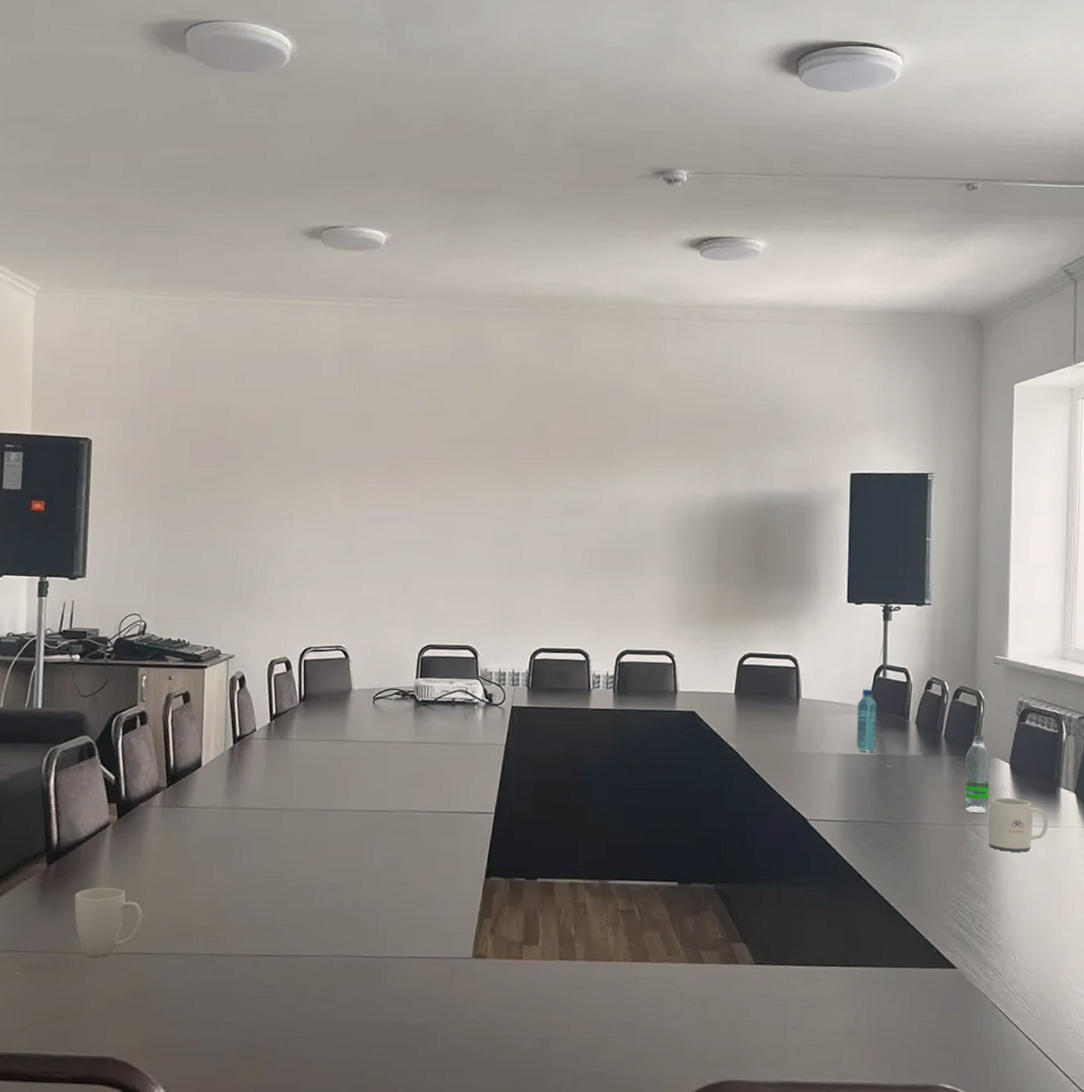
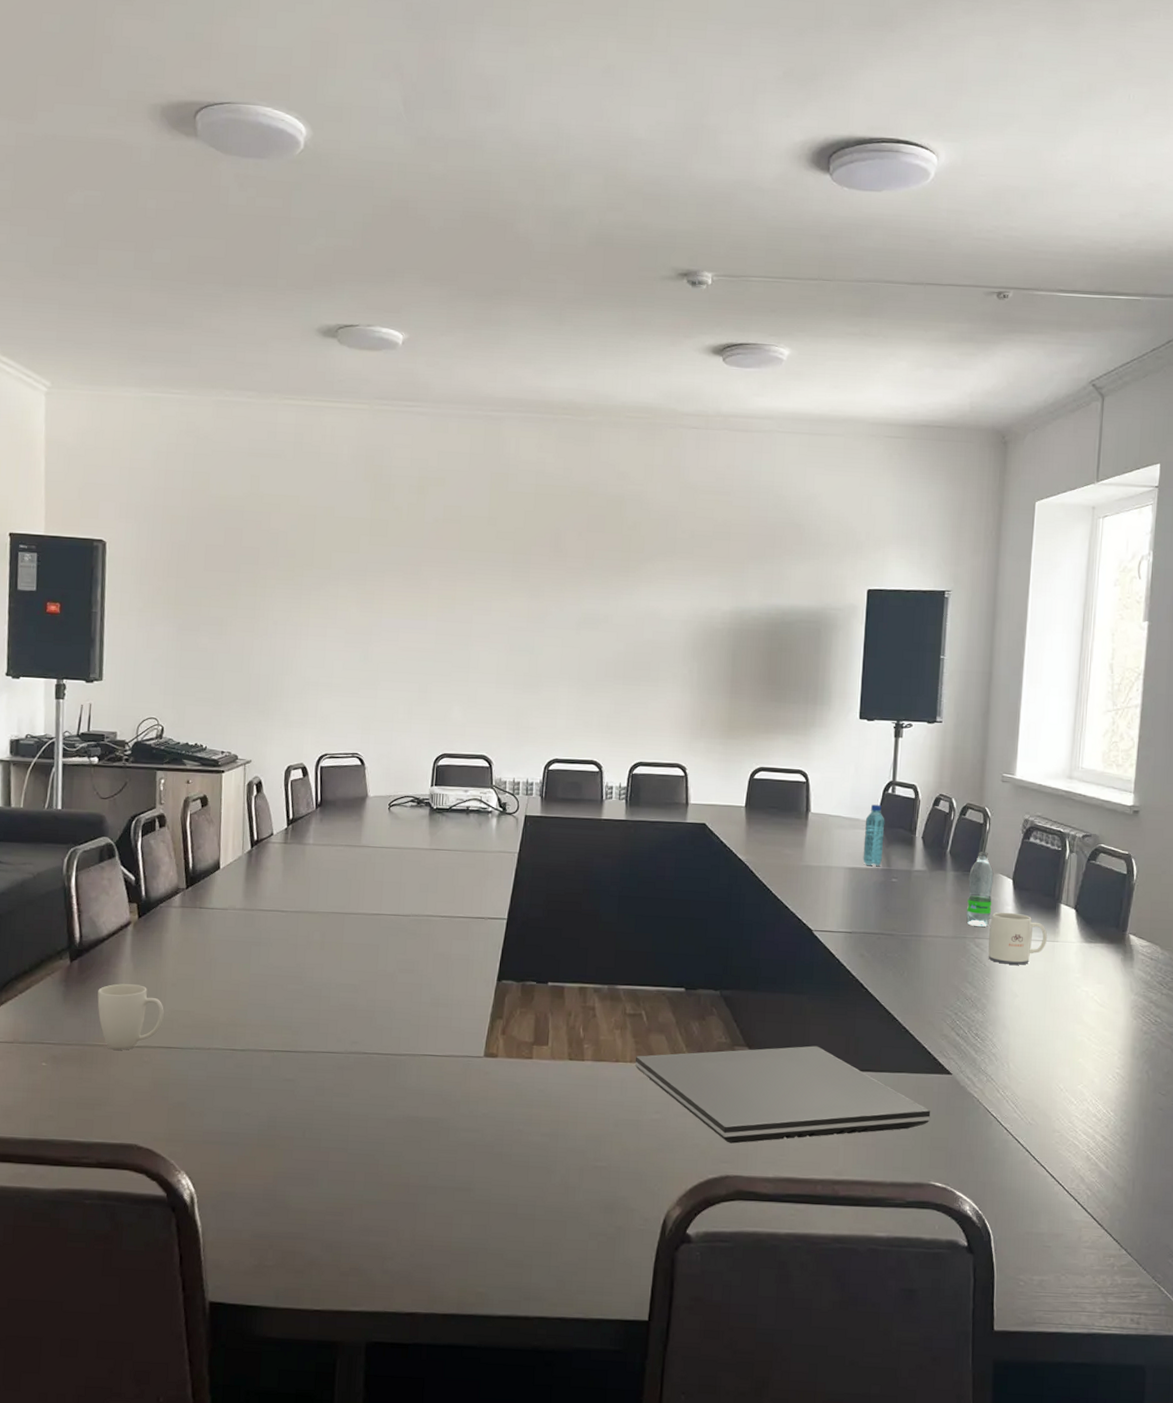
tablet: none [629,940,937,1046] -> present [635,1046,931,1144]

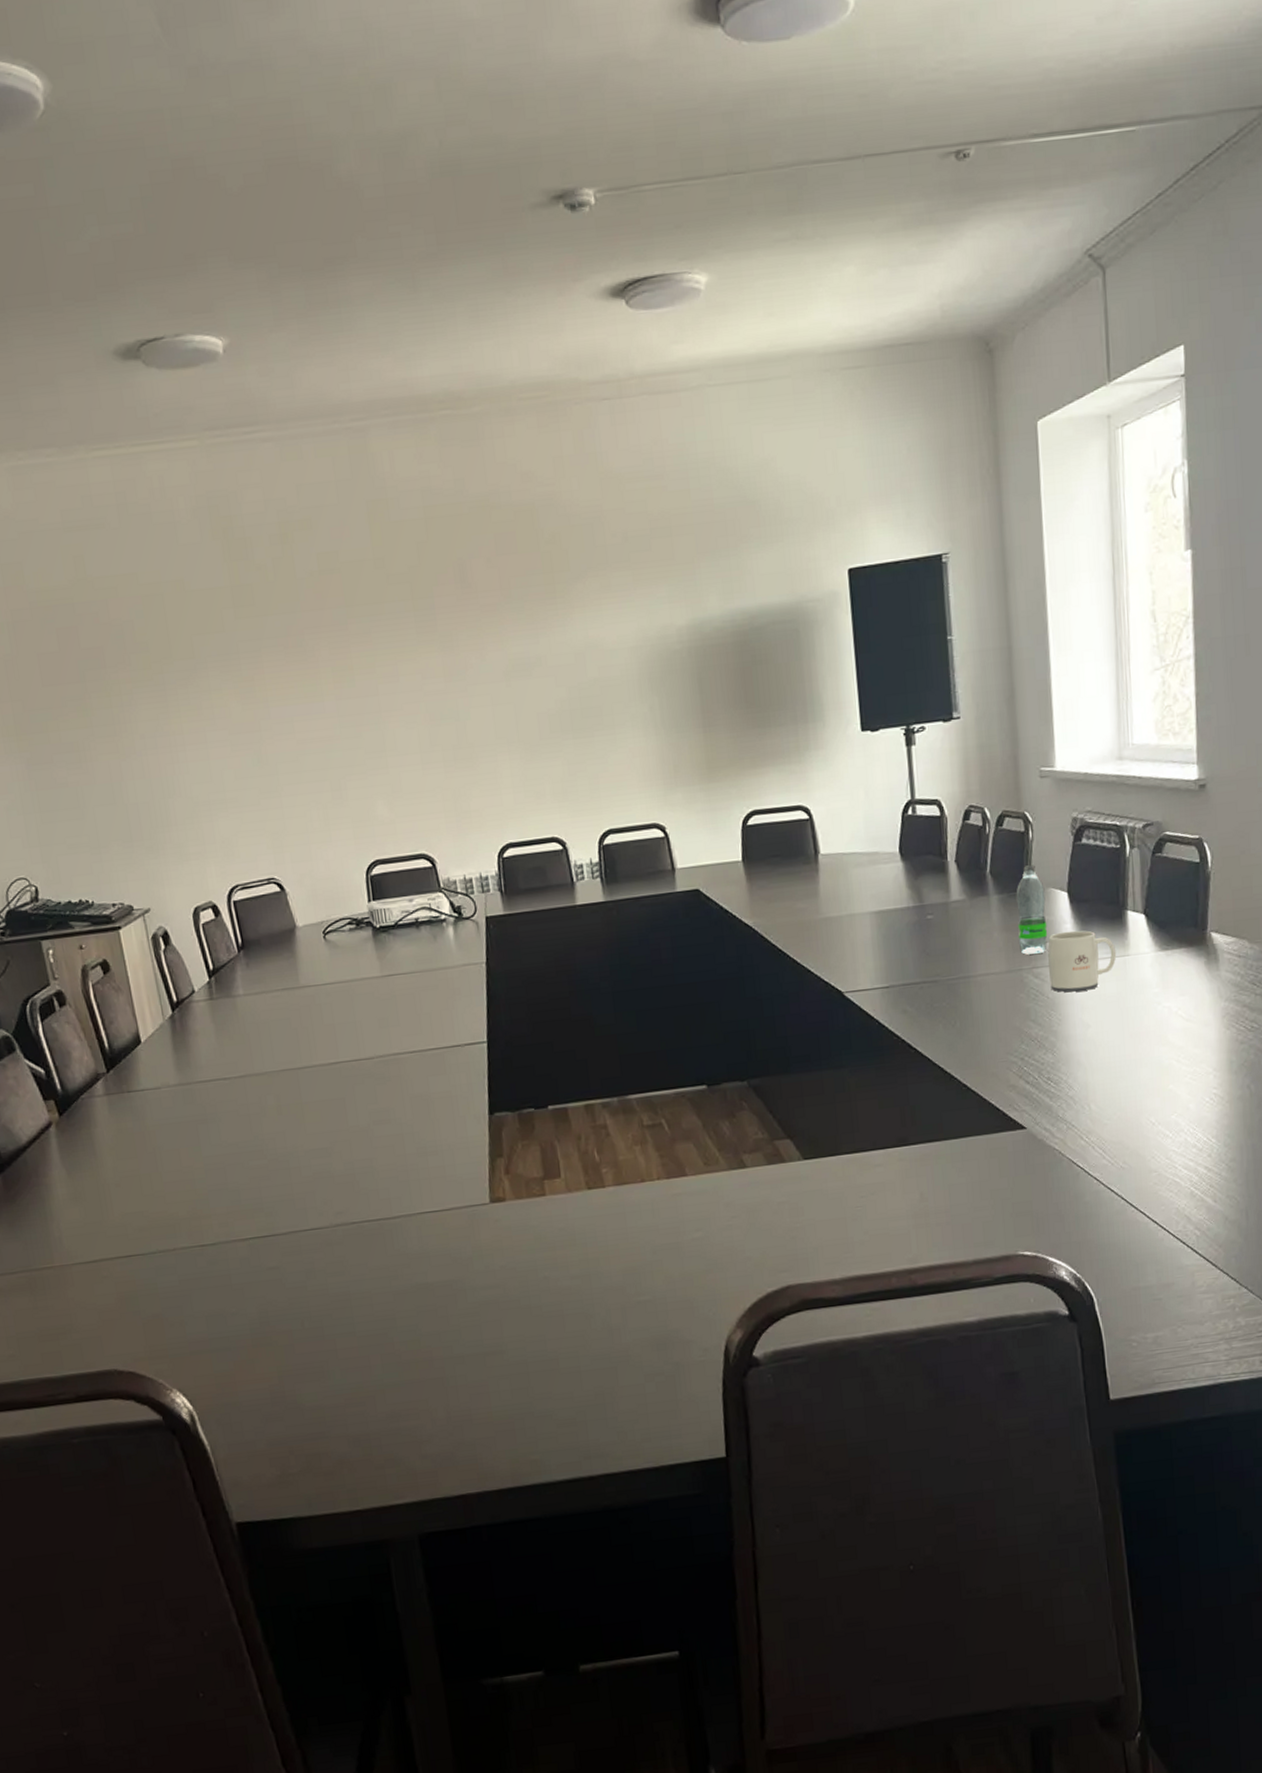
mug: present [97,983,164,1050] -> none [32,1192,115,1270]
tablet: present [635,1046,931,1144] -> none [663,1123,1009,1250]
water bottle: present [863,804,885,866] -> none [886,831,912,905]

